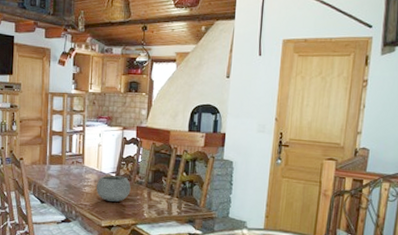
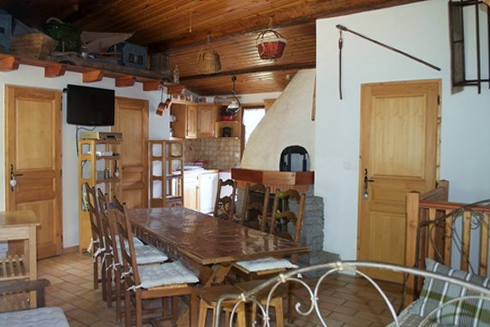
bowl: present [97,175,131,202] -> none [196,216,229,240]

